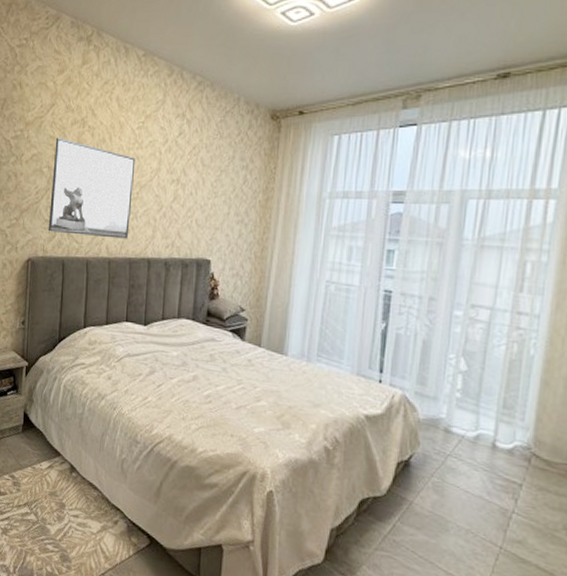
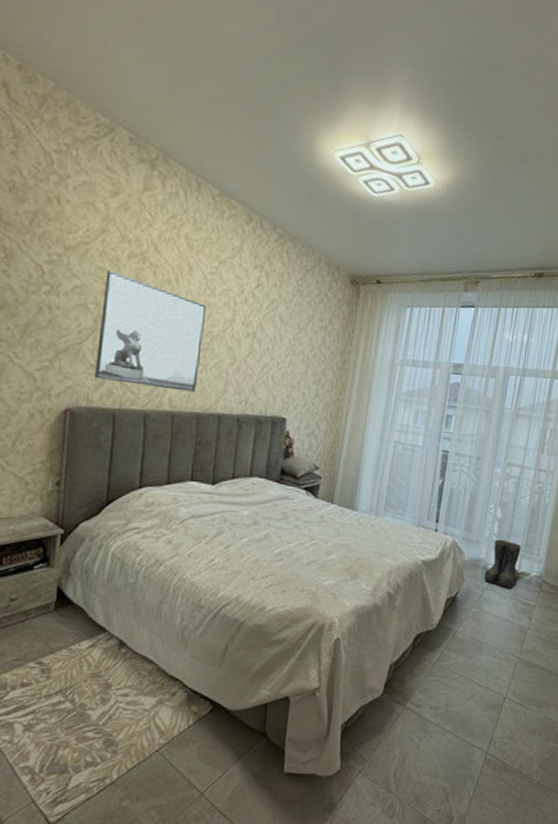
boots: none [445,396,497,458] -> present [484,539,521,588]

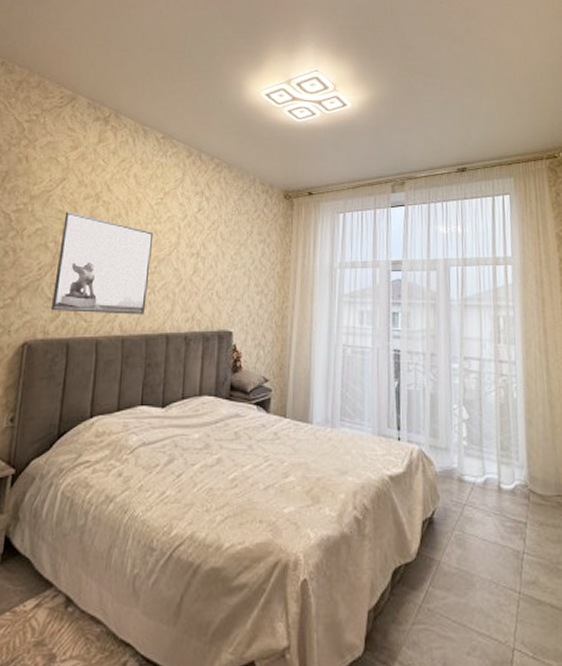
boots: present [484,539,521,588] -> none [460,444,498,502]

